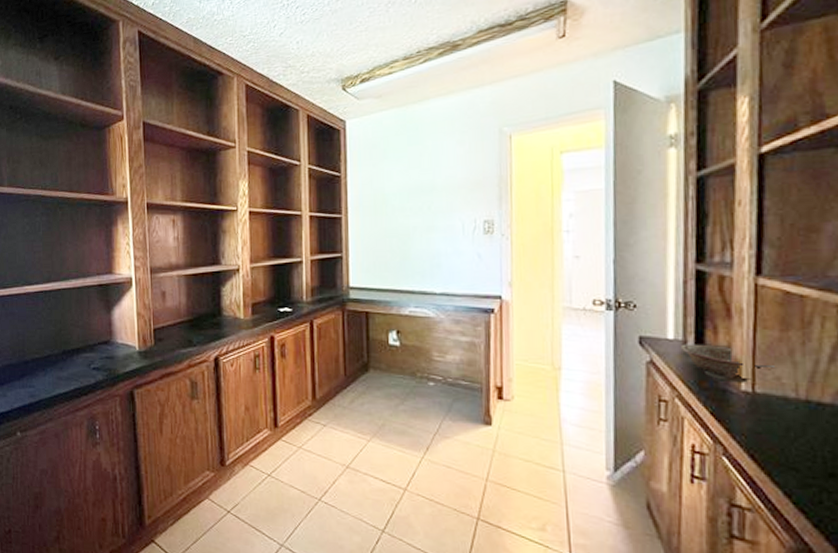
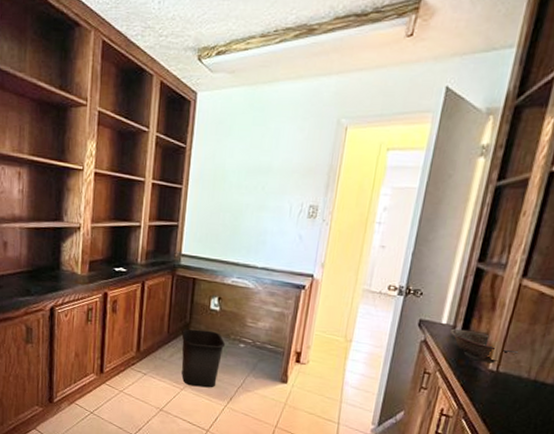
waste bin: none [360,369,412,437] -> present [181,328,226,388]

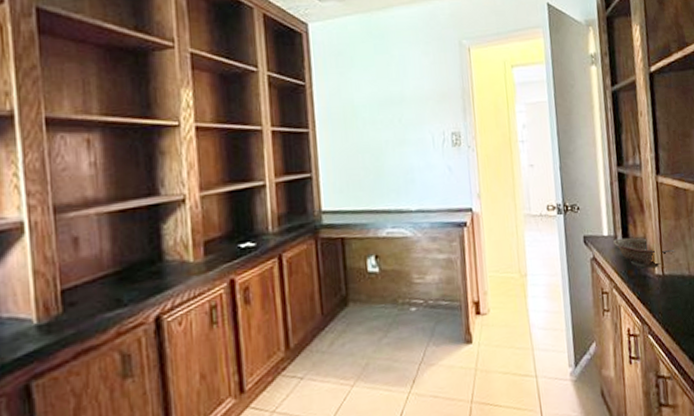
waste bin: present [181,328,226,388] -> none [339,299,395,378]

